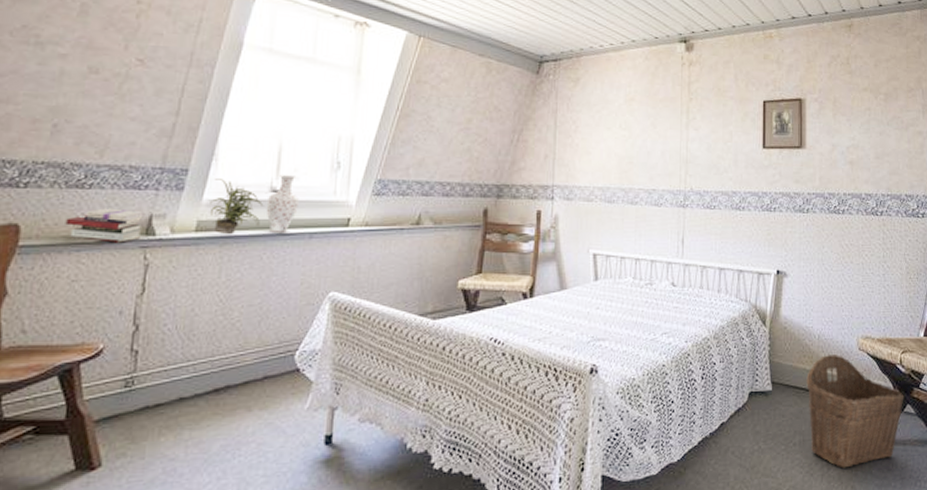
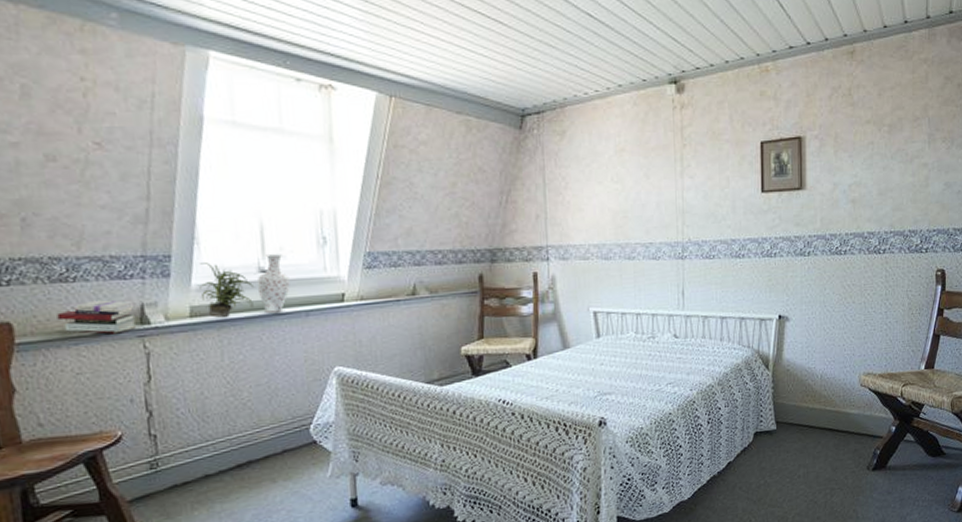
wicker basket: present [806,355,904,468] -> none [810,392,905,495]

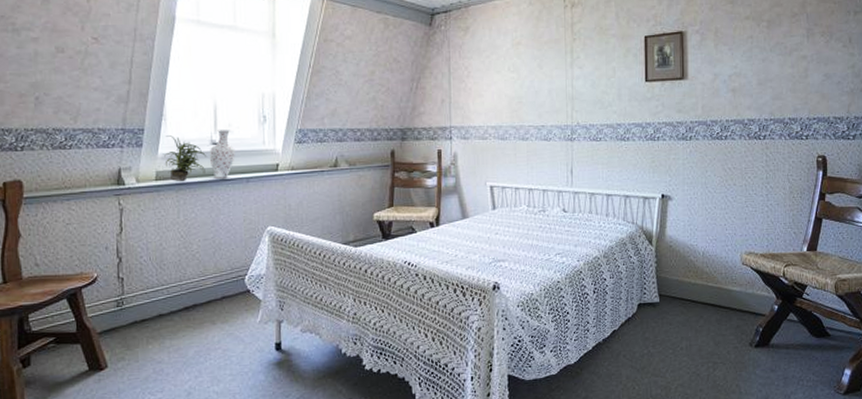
books: present [57,300,136,334] -> none [55,164,114,192]

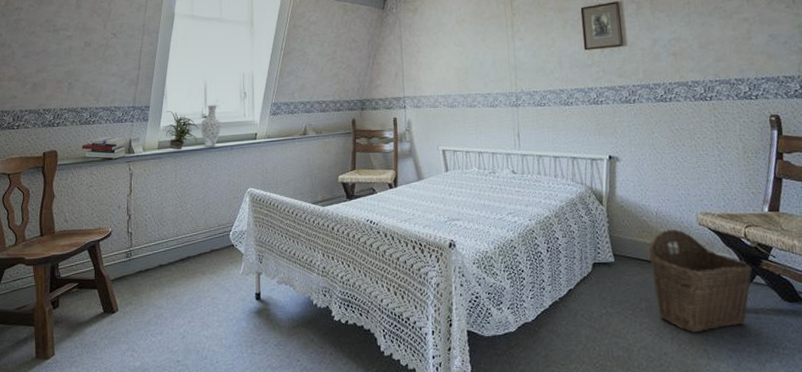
books: none [55,164,114,192] -> present [82,136,126,160]
wicker basket: none [692,269,787,369] -> present [647,229,753,333]

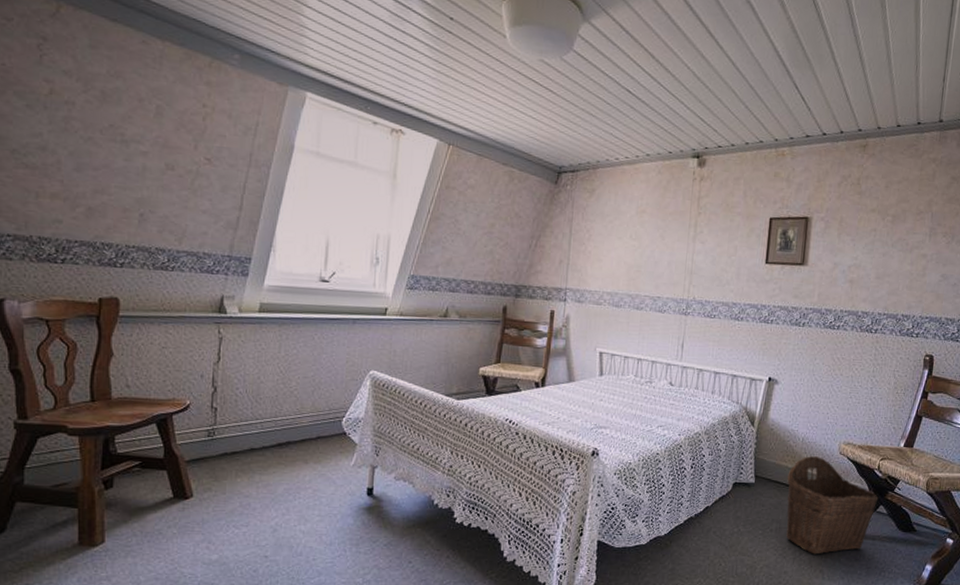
books: present [82,136,126,160] -> none [155,288,217,318]
potted plant: present [165,111,199,150] -> none [270,267,315,317]
vase: present [200,104,221,148] -> none [316,266,344,318]

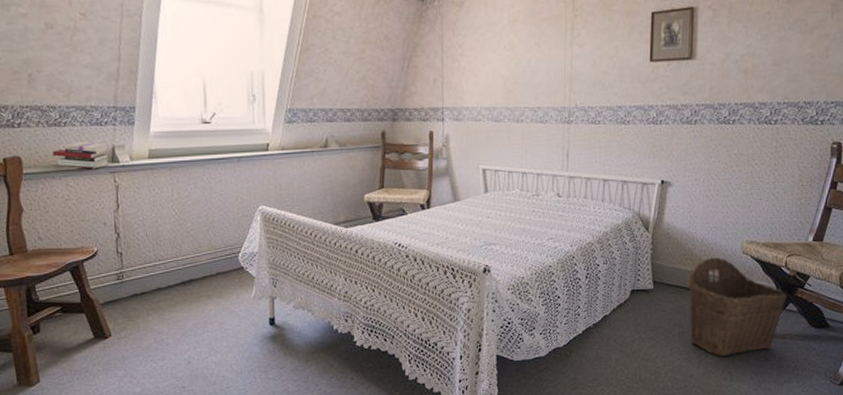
books: none [155,288,217,318] -> present [52,141,109,169]

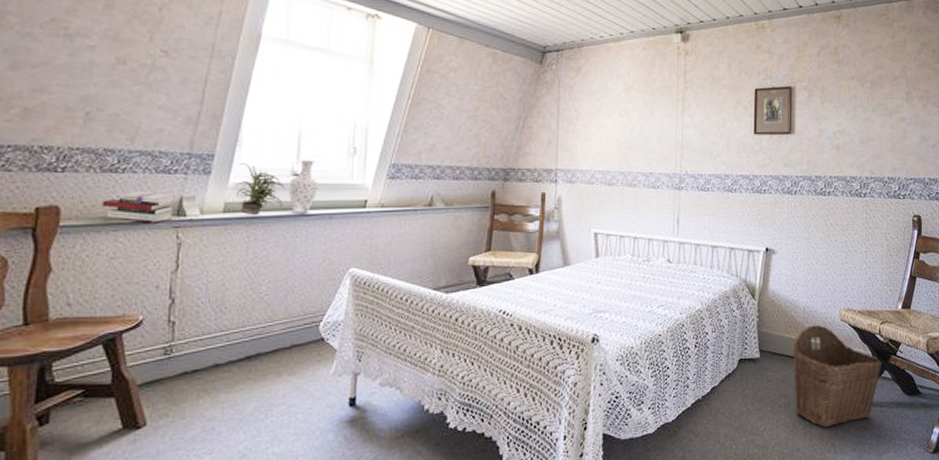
potted plant: none [156,114,198,161] -> present [235,163,286,216]
vase: none [200,107,226,159] -> present [288,159,319,215]

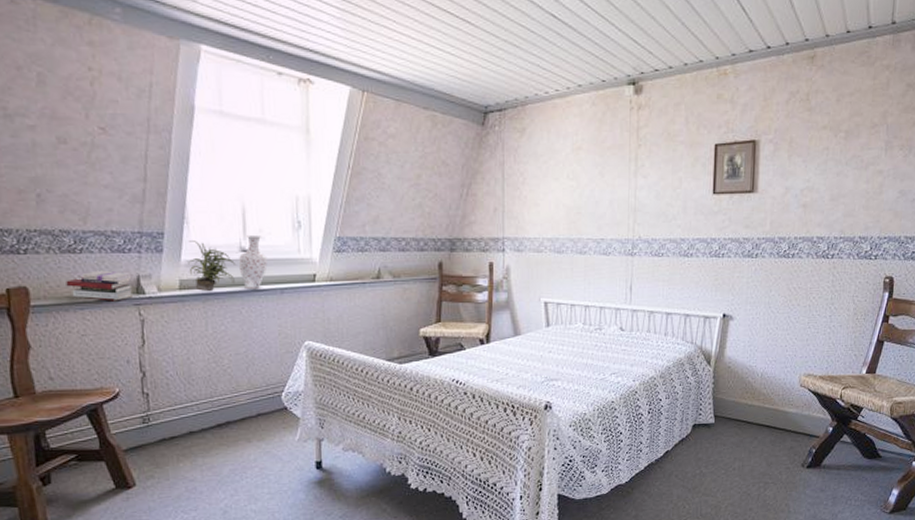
wicker basket: present [792,325,882,428] -> none [747,391,842,489]

